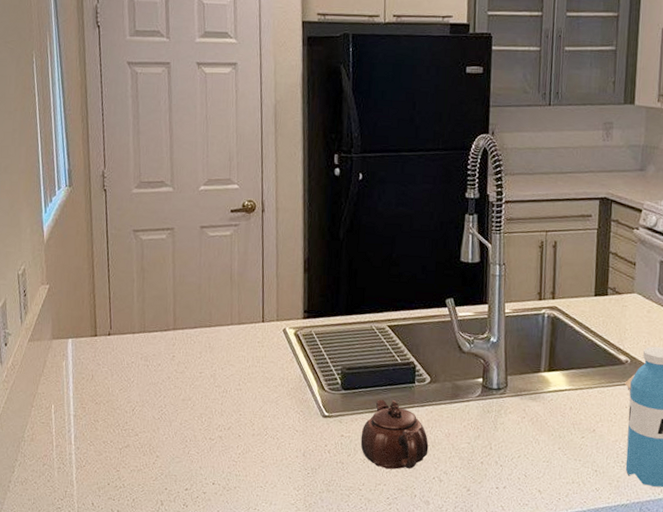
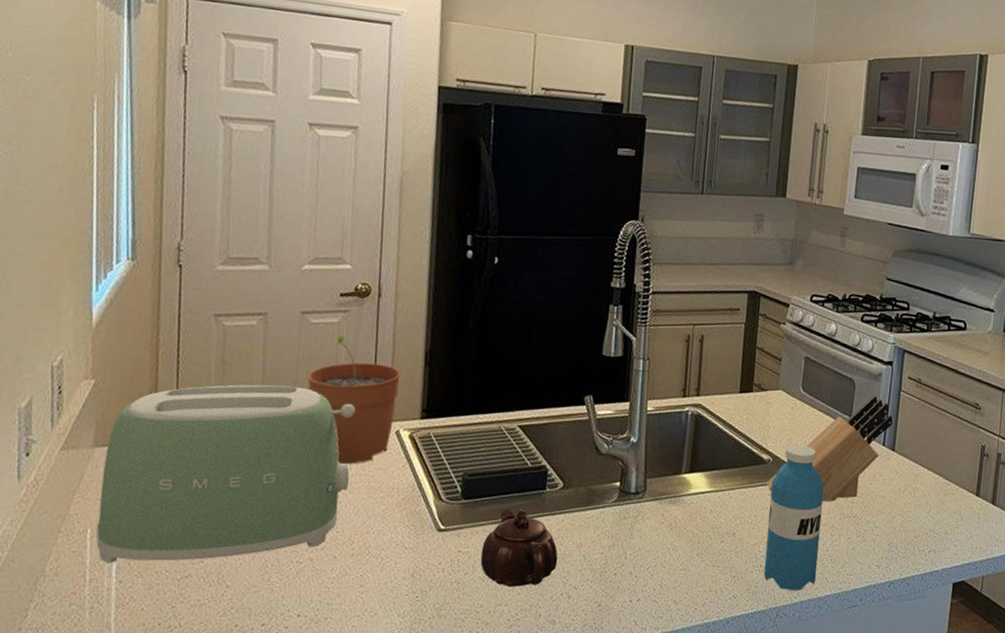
toaster: none [58,289,249,434] -> present [96,384,356,563]
plant pot: none [209,246,284,358] -> present [308,335,401,465]

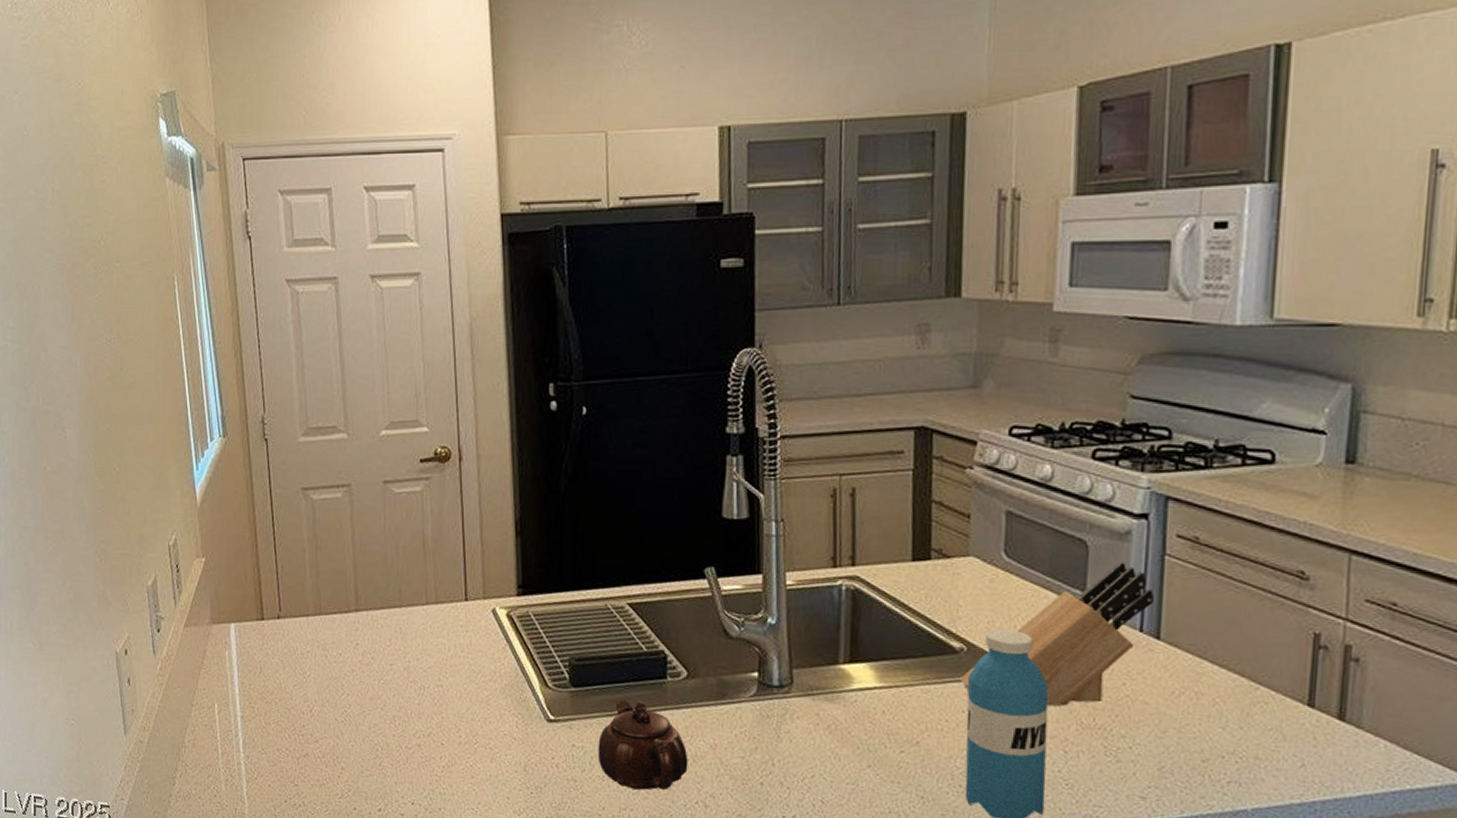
toaster: present [96,384,356,563] -> none [221,560,449,740]
plant pot: present [308,335,401,465] -> none [397,505,491,646]

